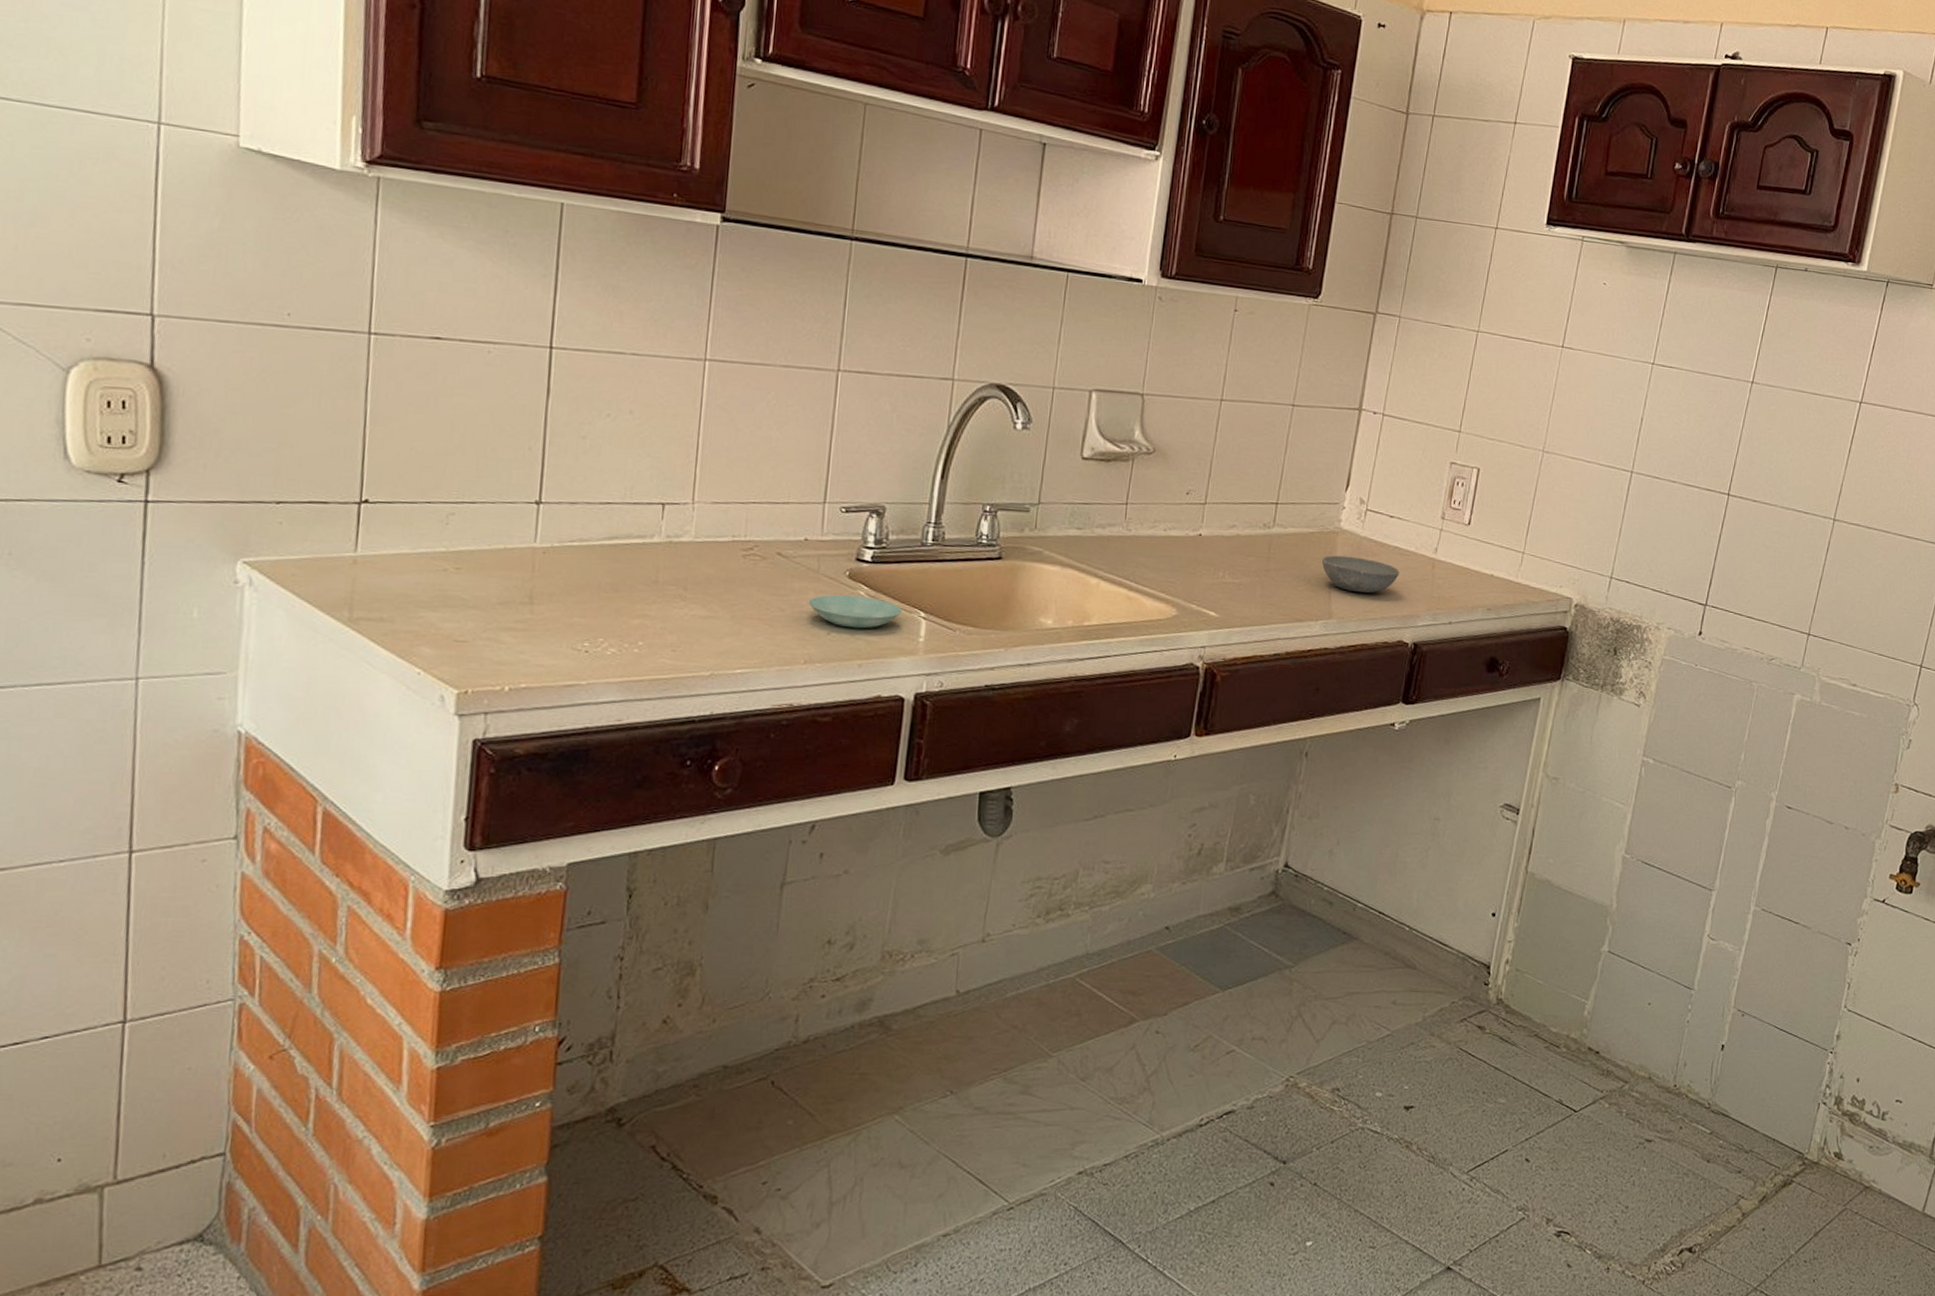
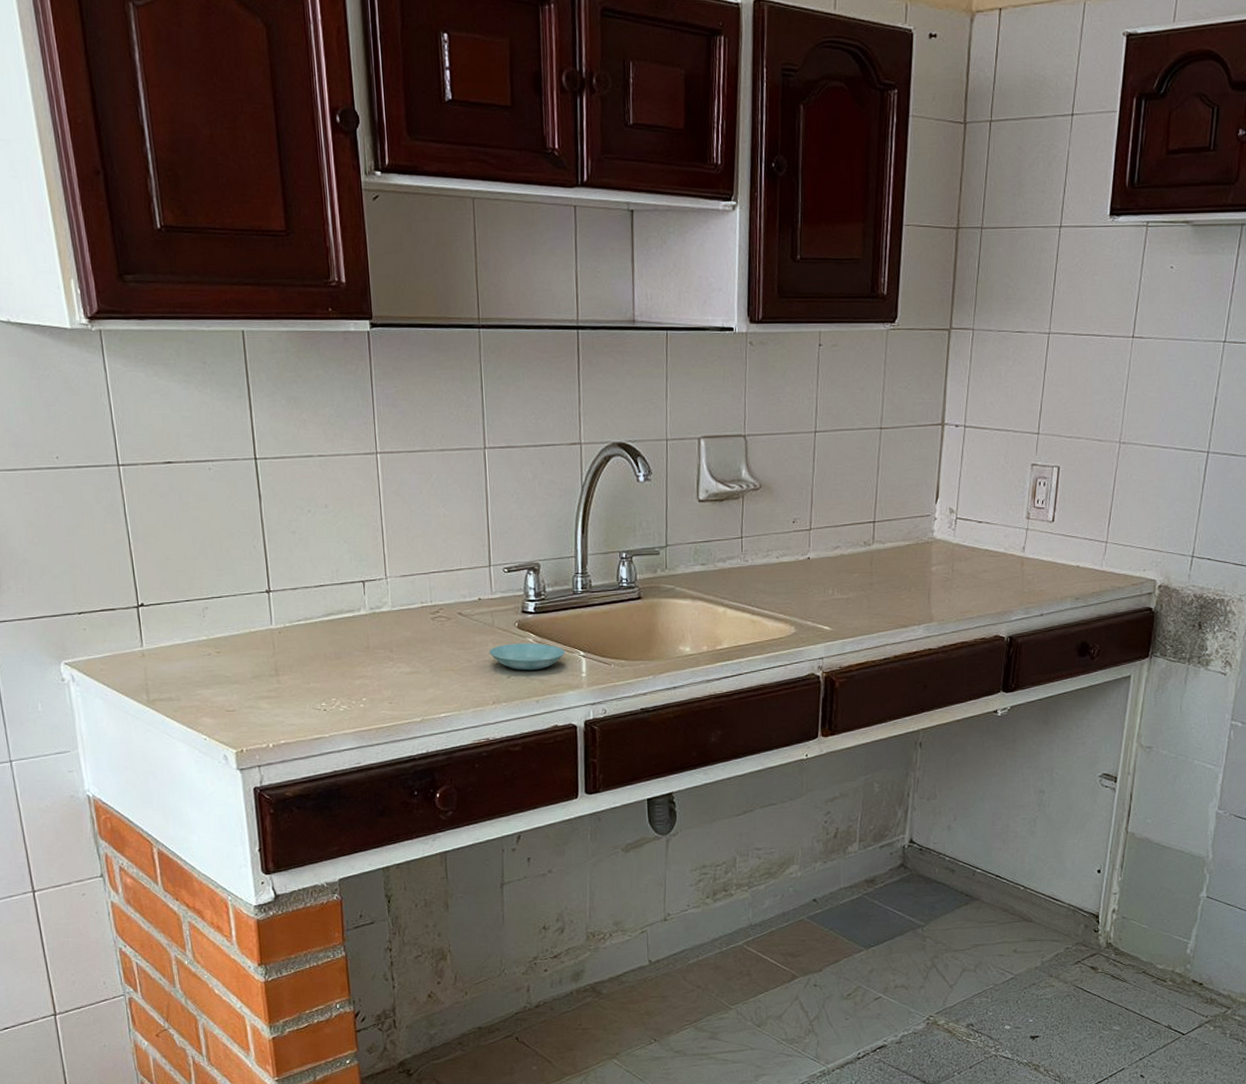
bowl: present [1321,555,1400,594] -> none [919,563,991,596]

